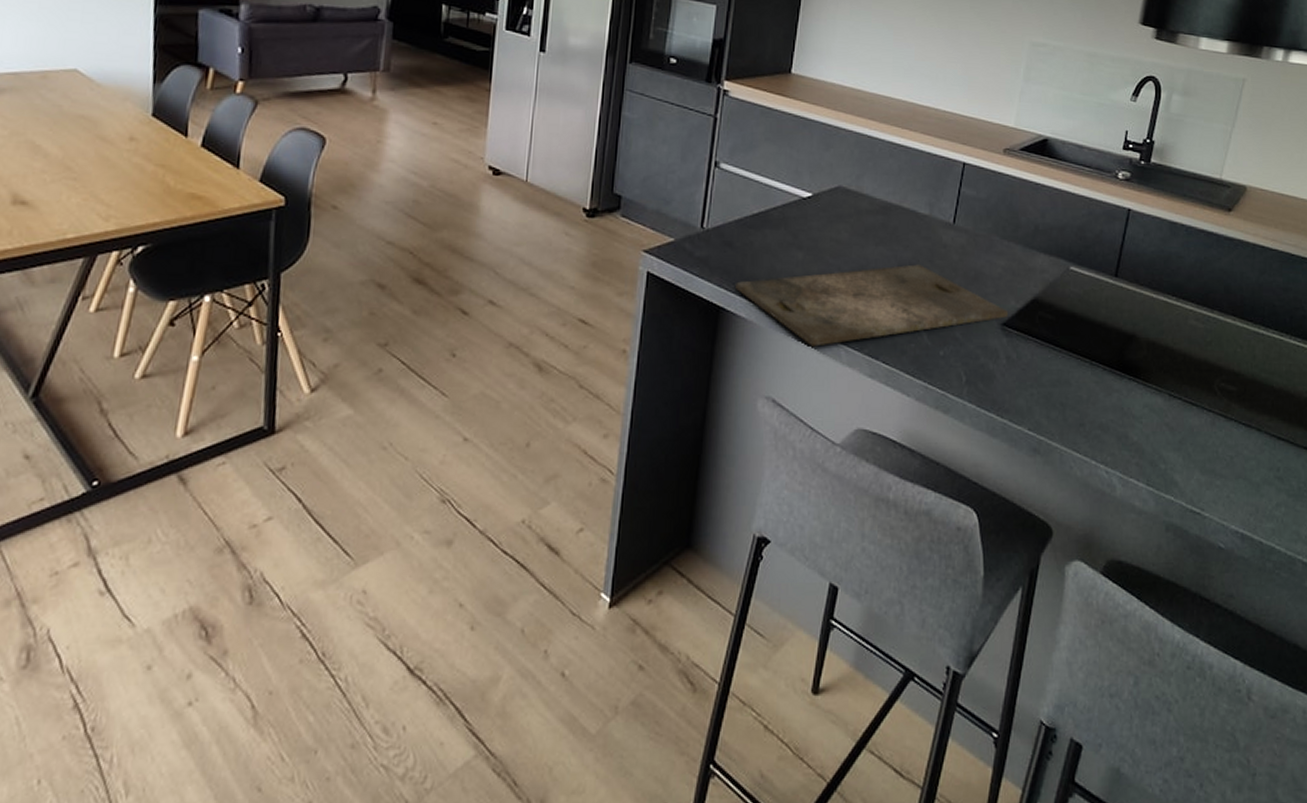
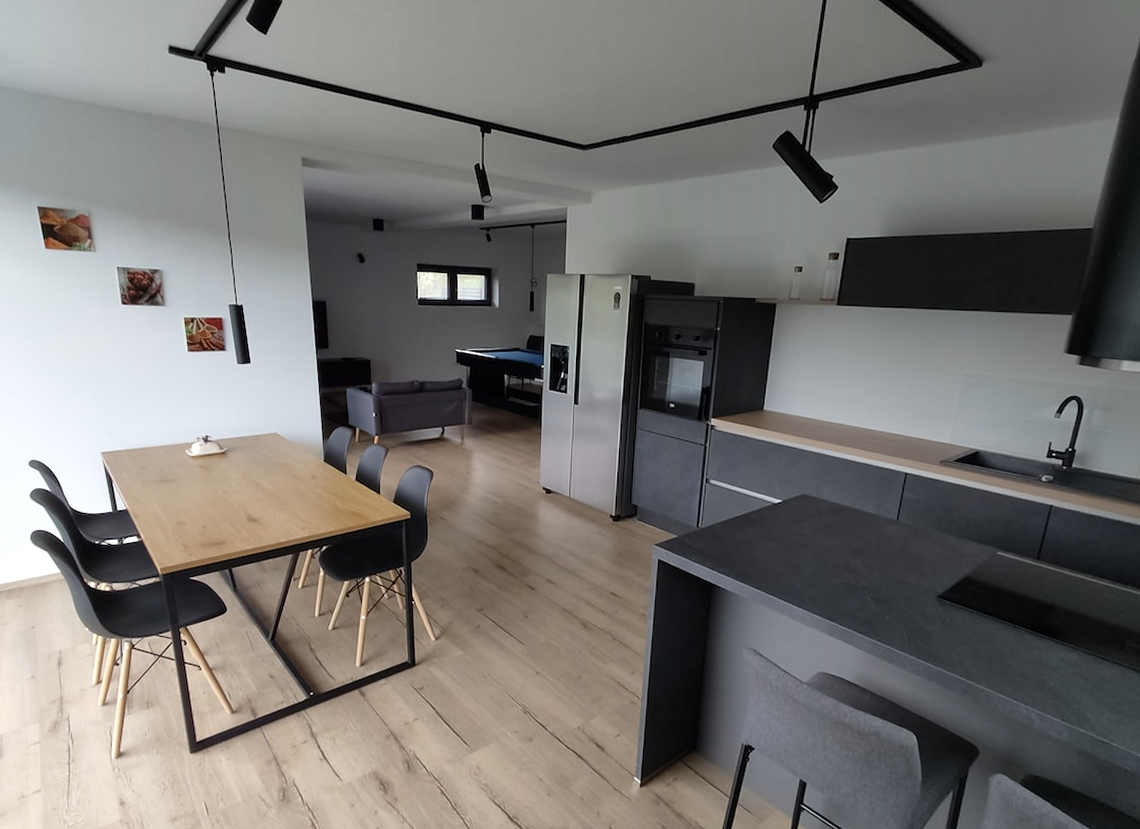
cutting board: present [736,264,1009,347] -> none [724,552,944,613]

